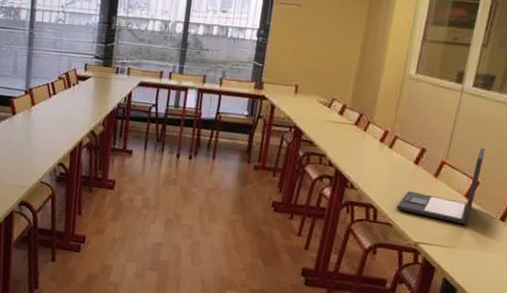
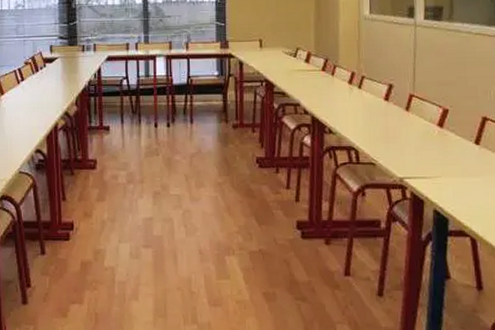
laptop: present [396,147,486,224] -> none [375,75,448,153]

